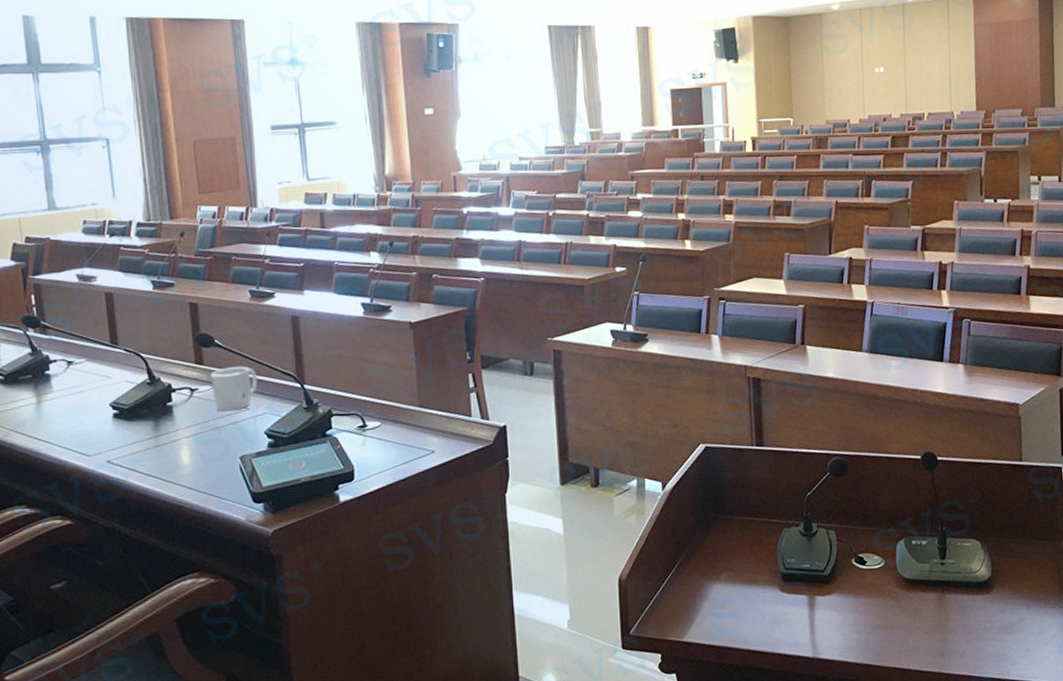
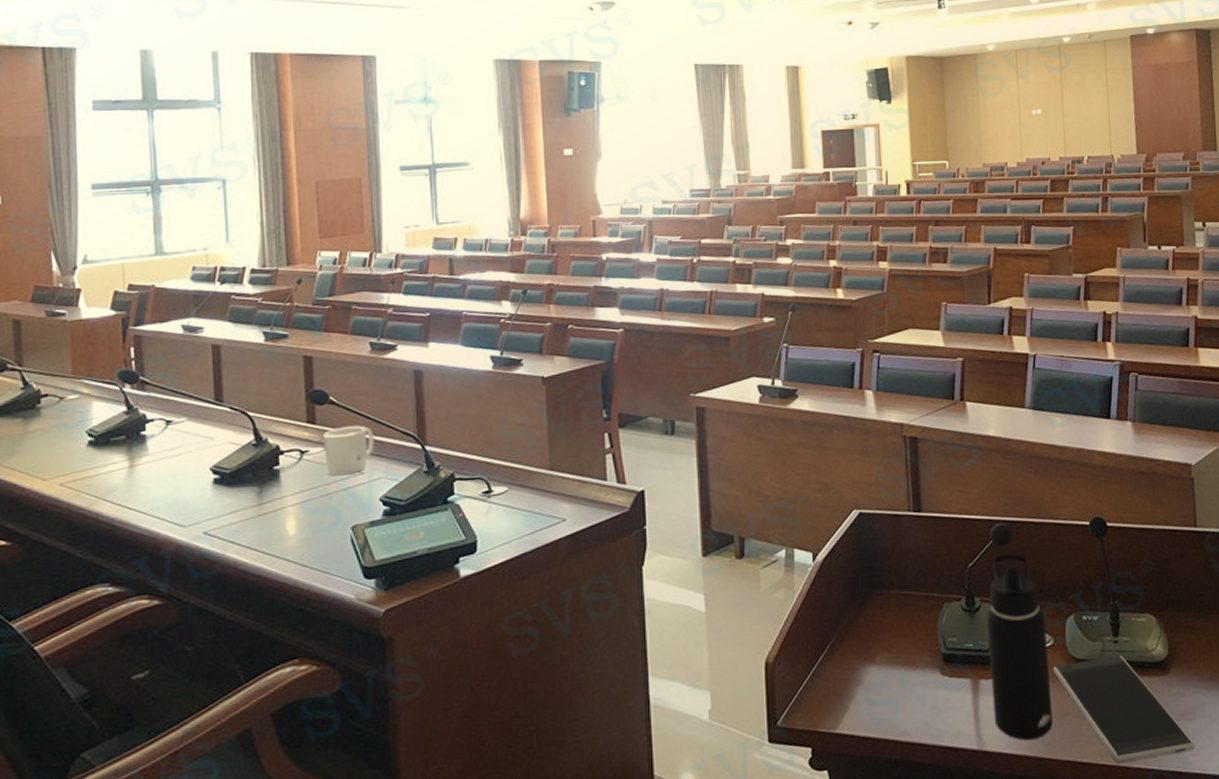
water bottle: none [823,484,882,649] -> present [986,553,1053,740]
tablet: none [883,576,1013,671] -> present [1052,656,1195,764]

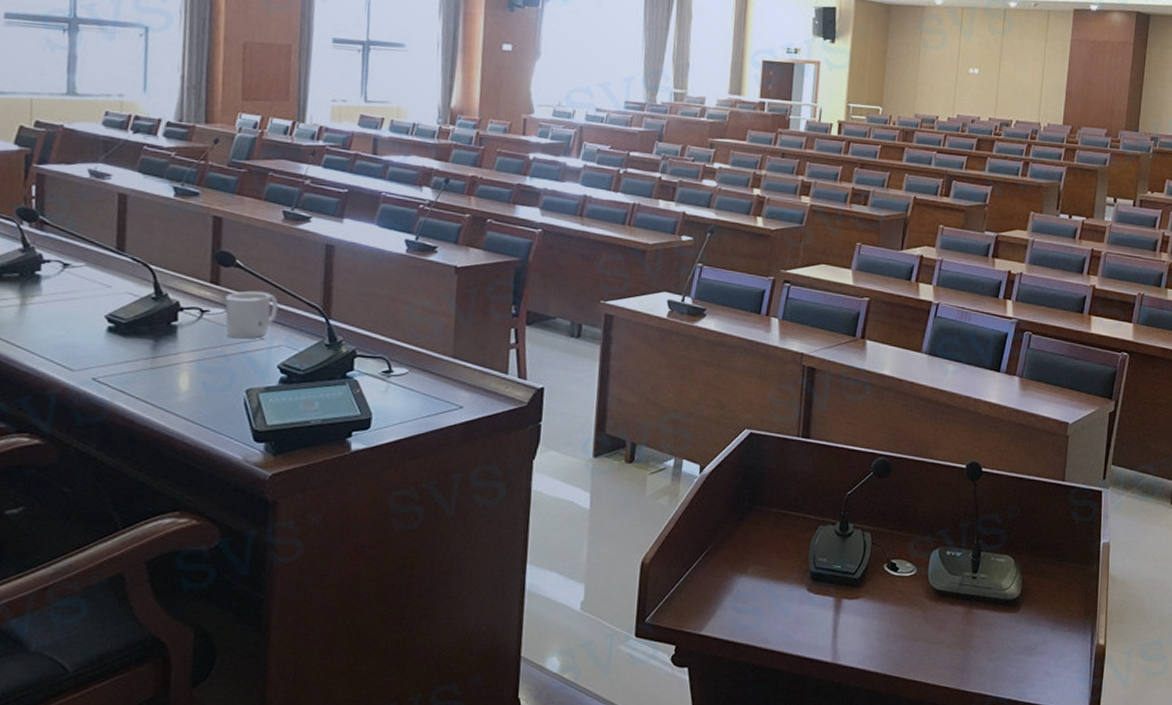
water bottle: present [986,553,1053,740] -> none [851,486,912,658]
tablet: present [1052,656,1195,764] -> none [912,591,1032,688]

